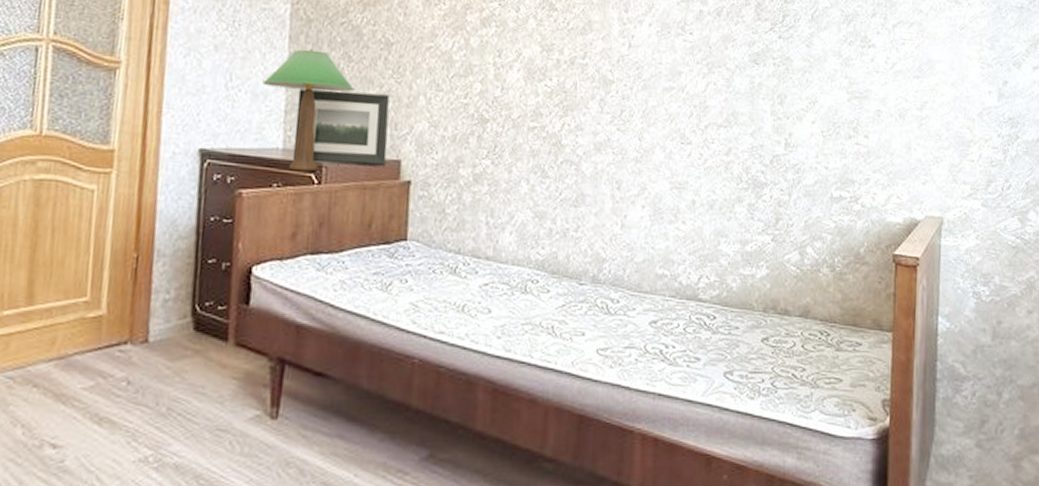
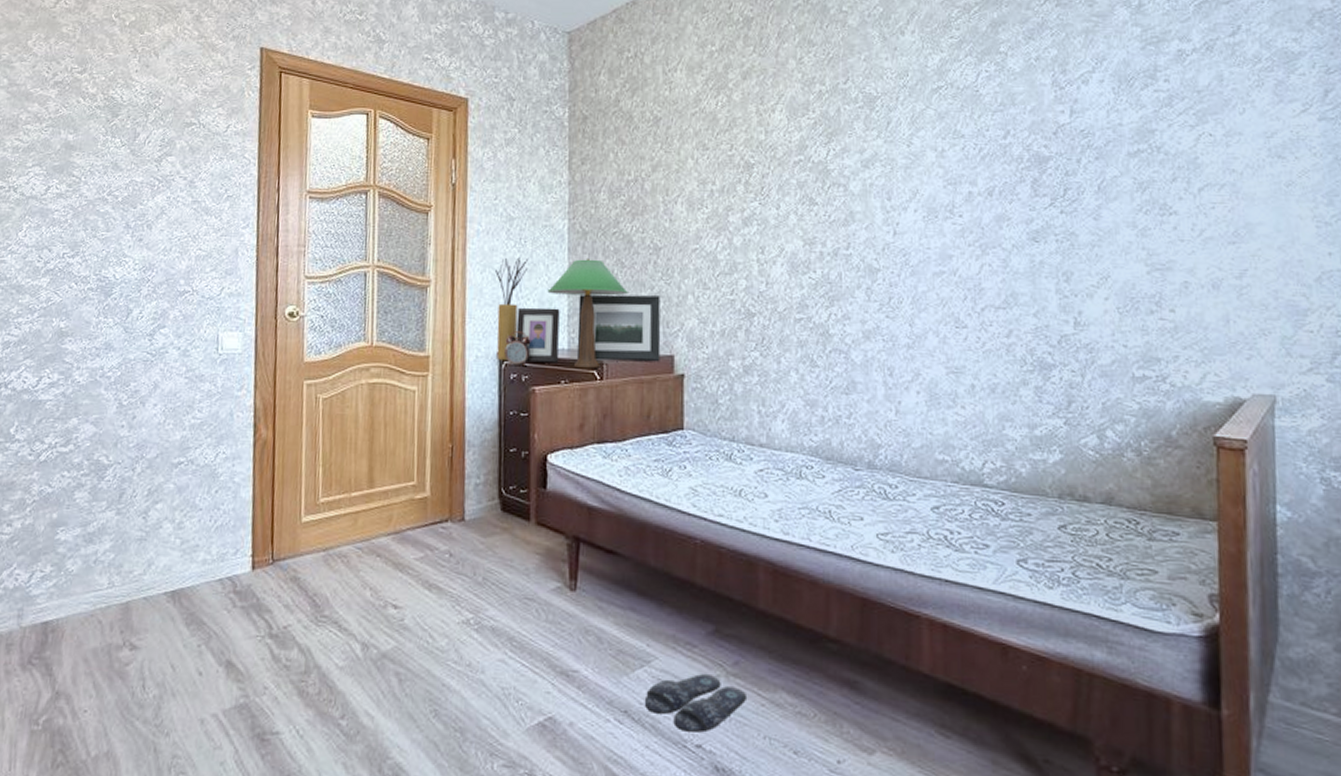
vase: none [198,42,243,160] -> present [495,257,529,361]
alarm clock: none [207,125,240,167] -> present [504,331,531,367]
picture frame: none [222,100,276,164] -> present [516,307,560,363]

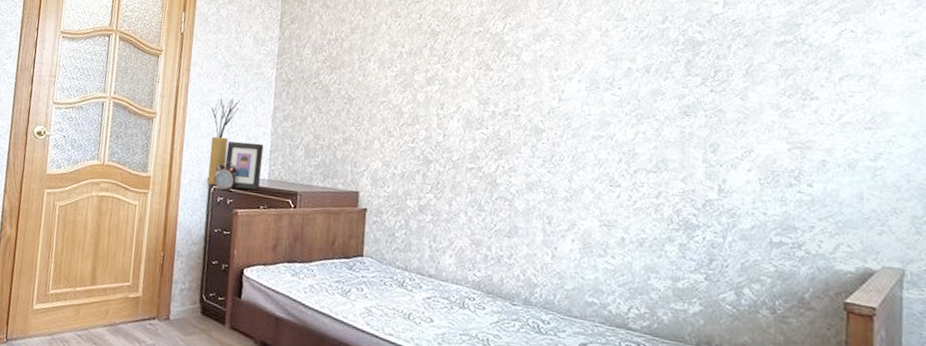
table lamp: present [547,259,628,369] -> none [254,103,323,199]
picture frame: present [576,294,661,362] -> none [275,134,351,196]

